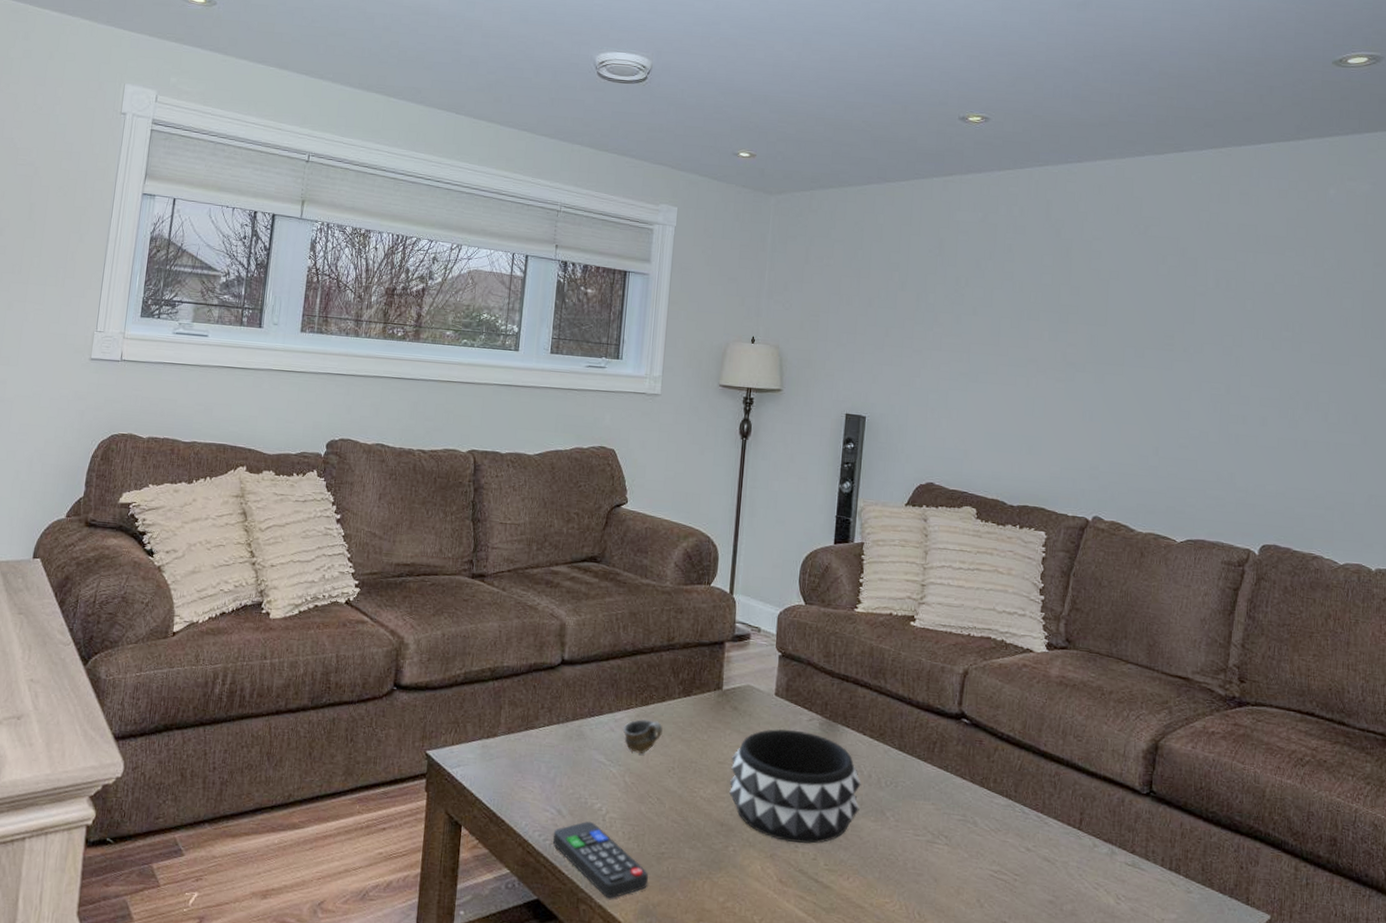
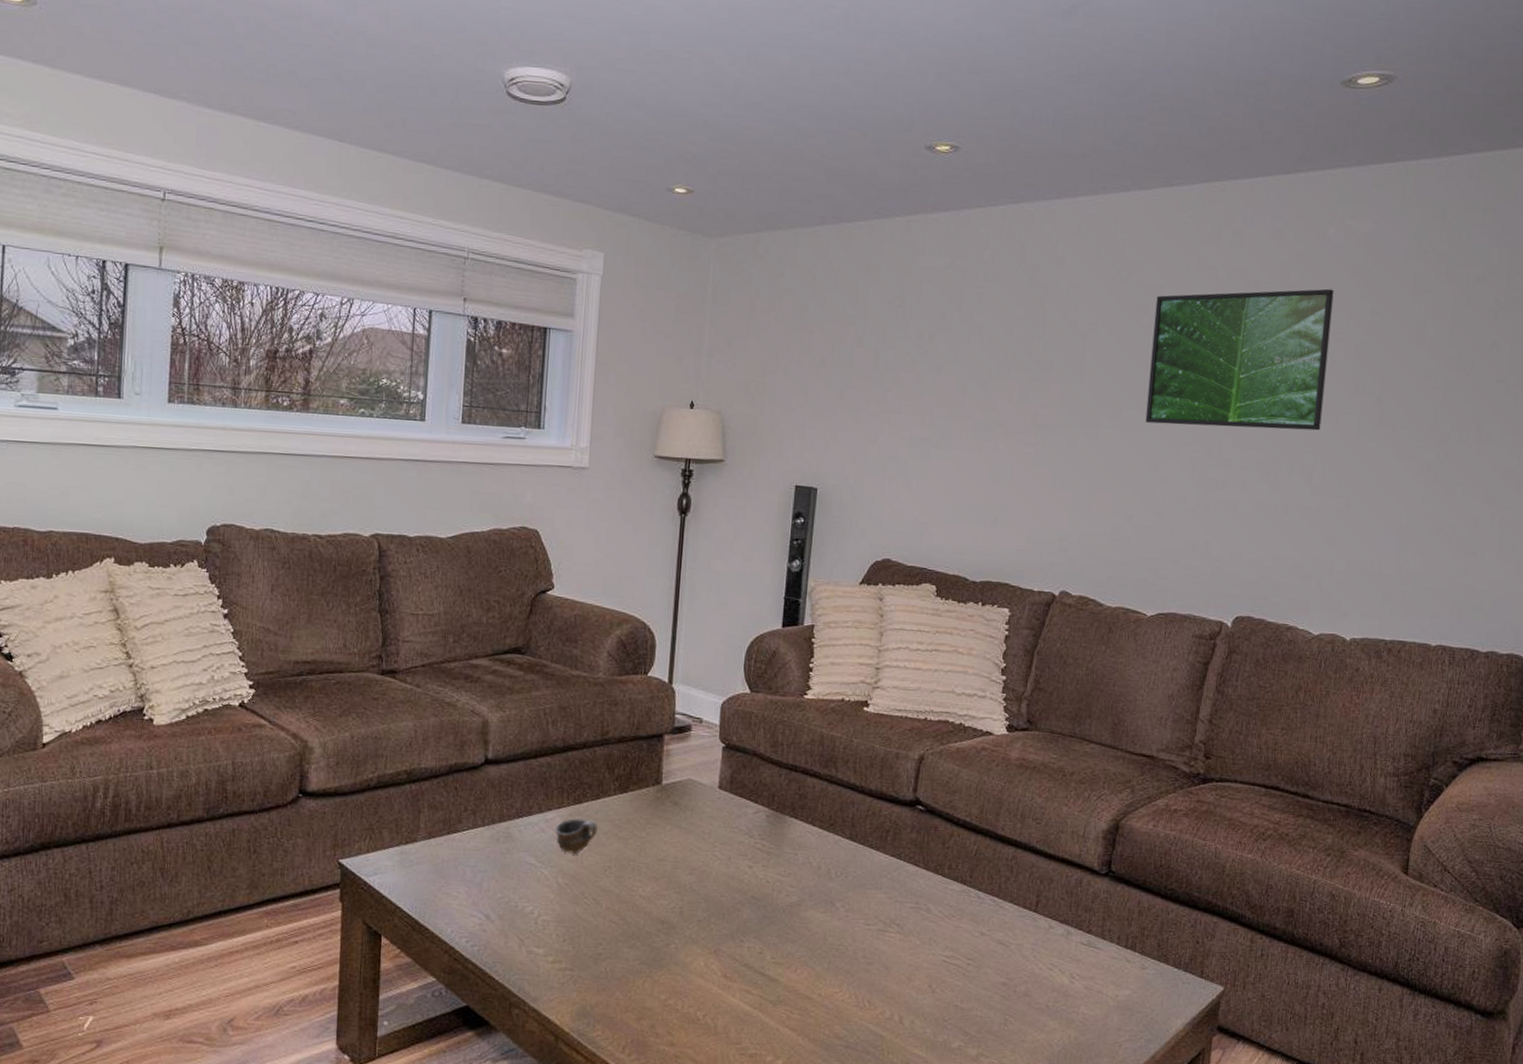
remote control: present [552,821,648,899] -> none [481,924,585,1002]
decorative bowl: present [729,729,861,844] -> none [670,823,810,938]
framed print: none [1167,242,1338,372] -> present [1145,288,1334,431]

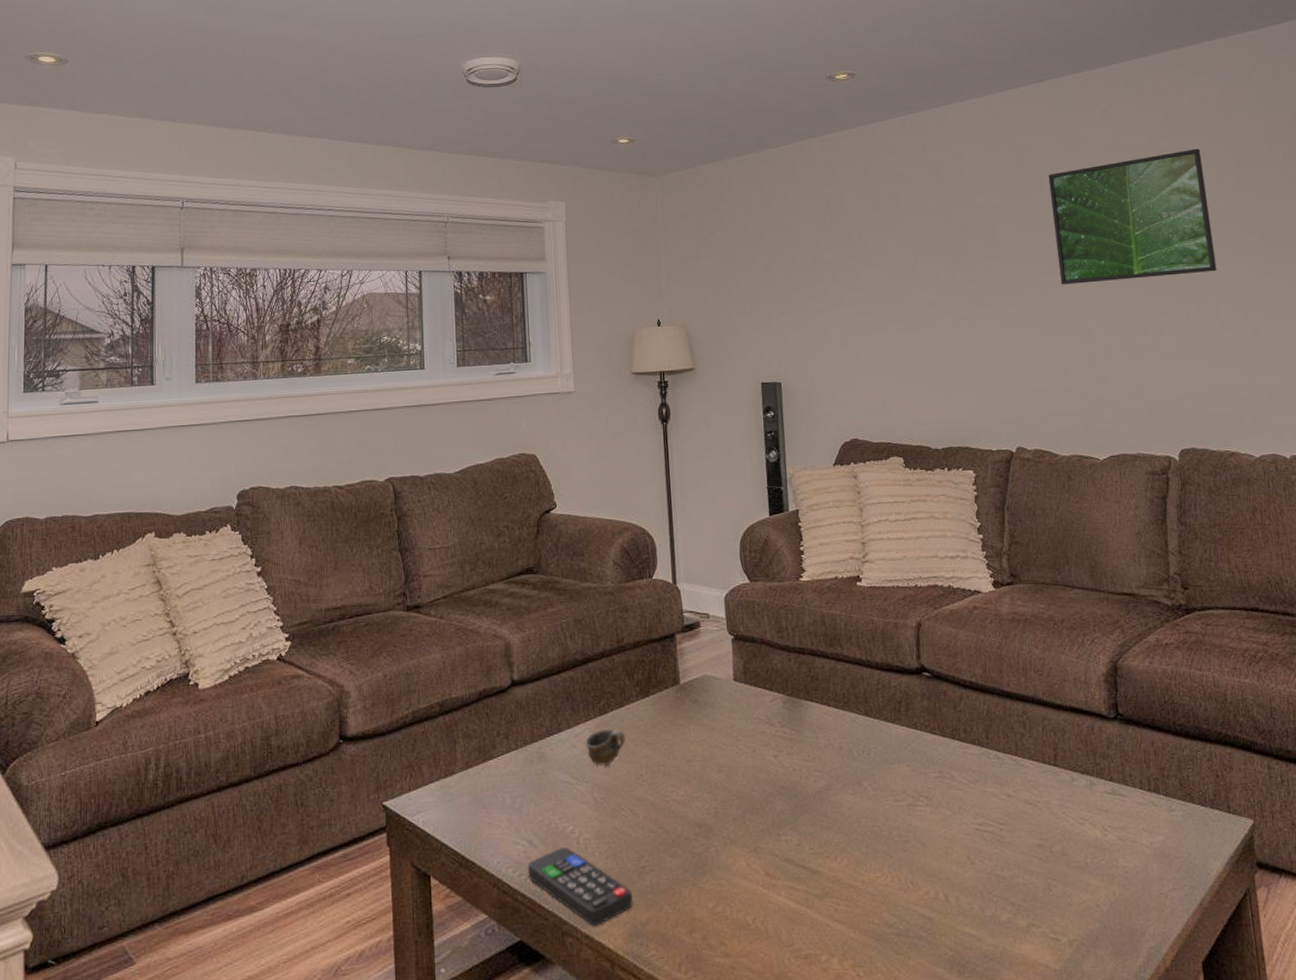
remote control: none [481,924,585,1002] -> present [527,846,633,927]

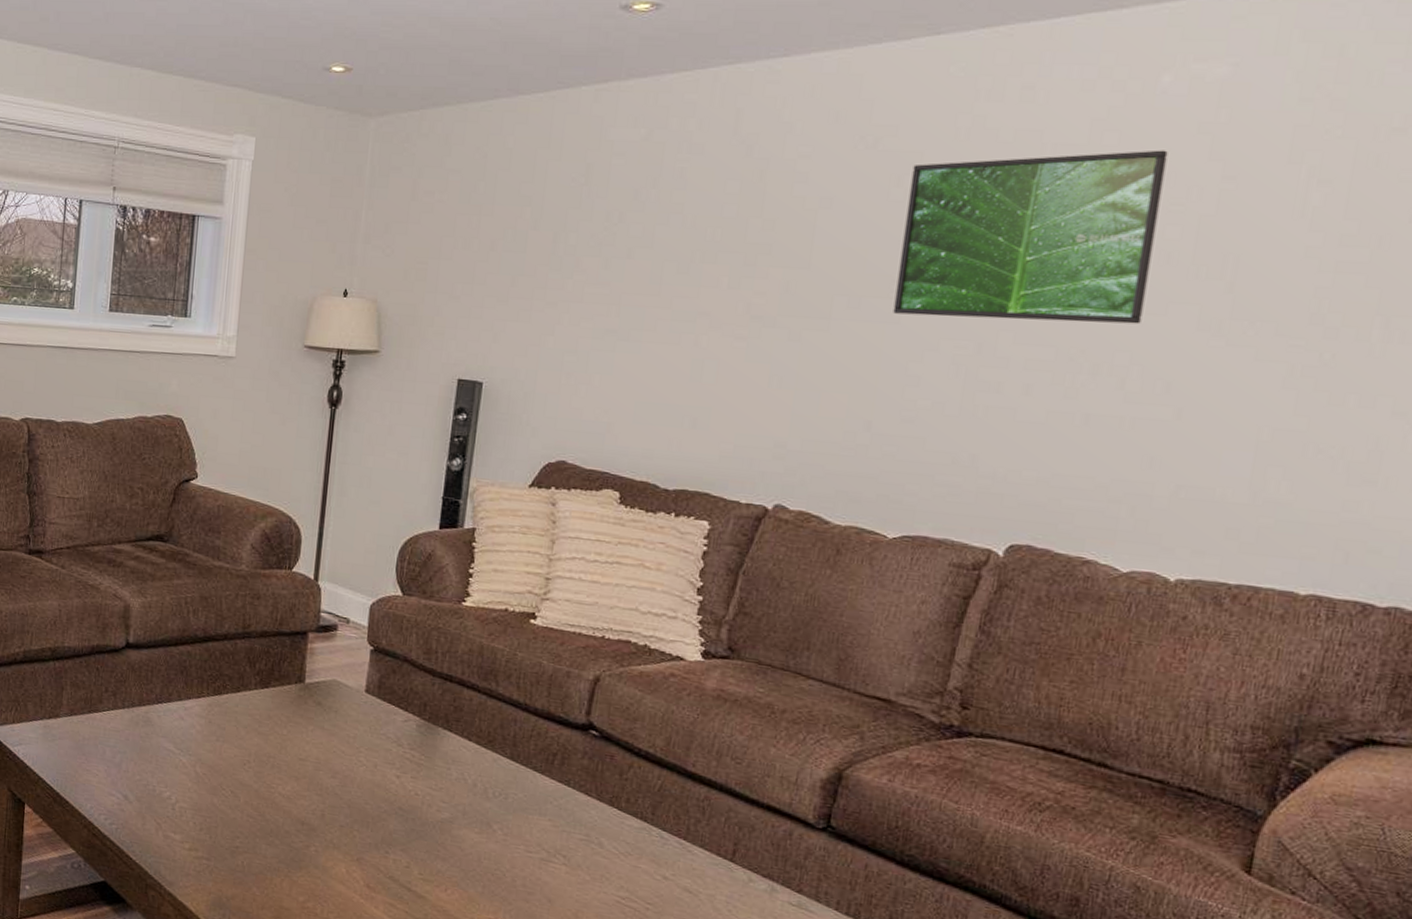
remote control: present [527,846,633,927] -> none [119,808,221,888]
cup: present [584,728,625,766] -> none [193,709,237,745]

